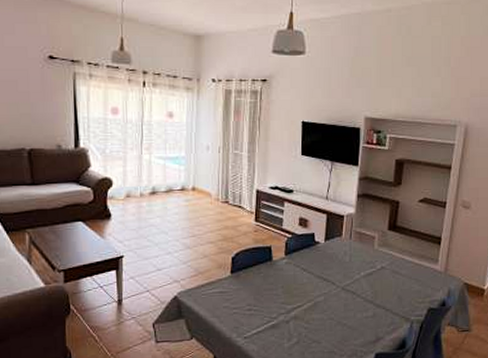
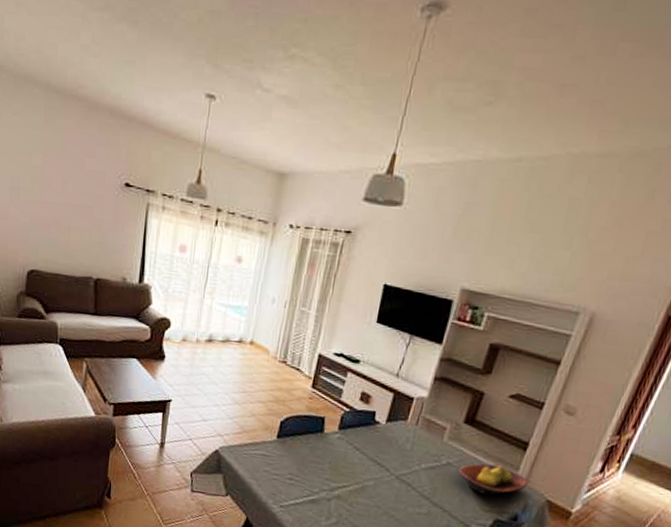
fruit bowl: none [391,260,448,289] -> present [458,463,529,495]

